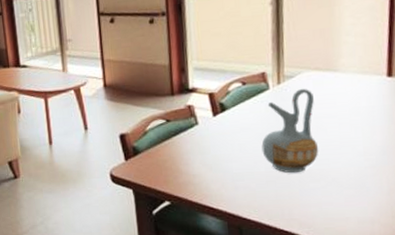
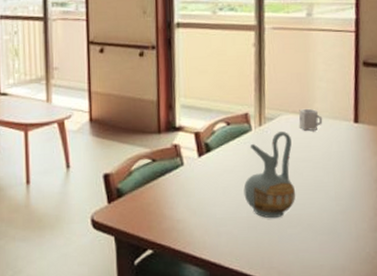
cup: none [322,64,350,87] -> present [298,108,323,131]

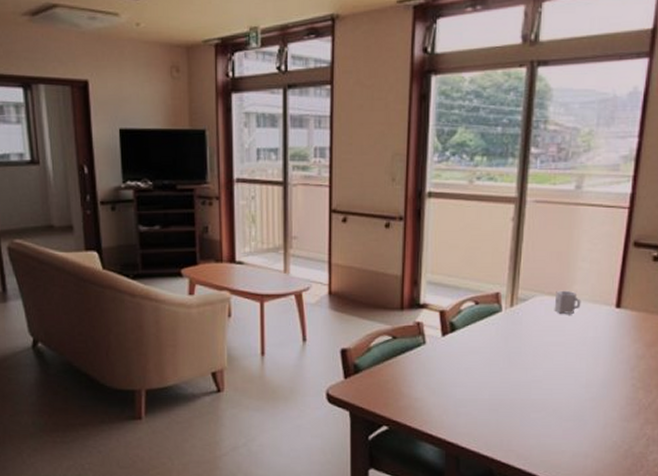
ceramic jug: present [243,132,296,219] -> none [488,314,544,402]

